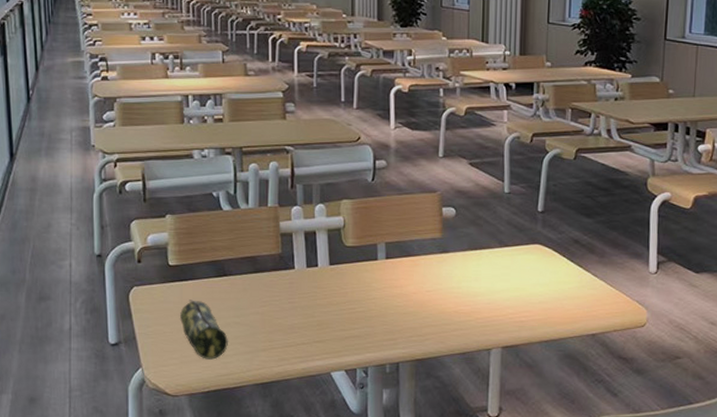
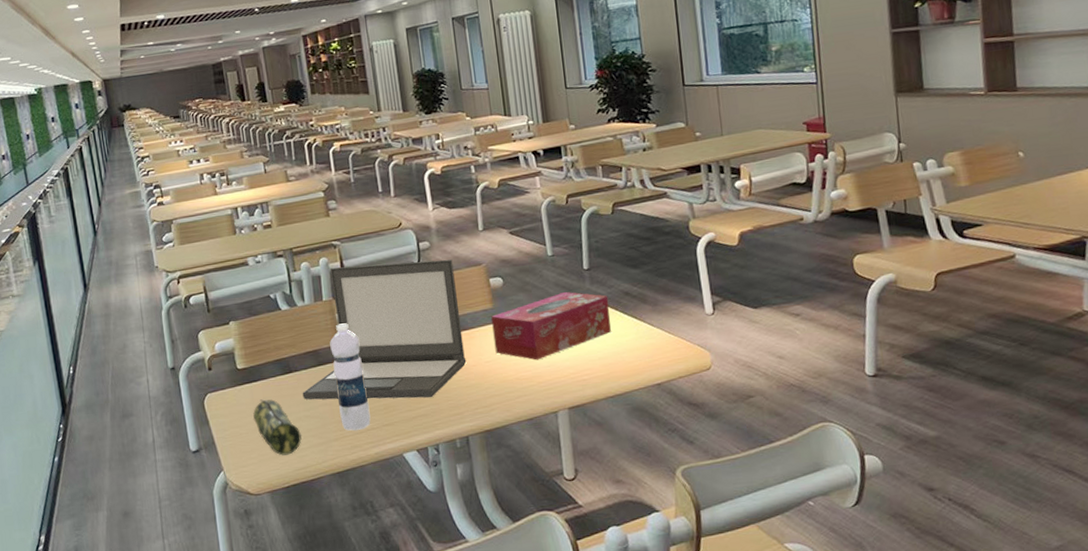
laptop: none [234,174,408,320] -> present [302,259,467,400]
water bottle: none [269,232,302,344] -> present [330,323,371,431]
tissue box: none [438,232,558,296] -> present [491,292,611,360]

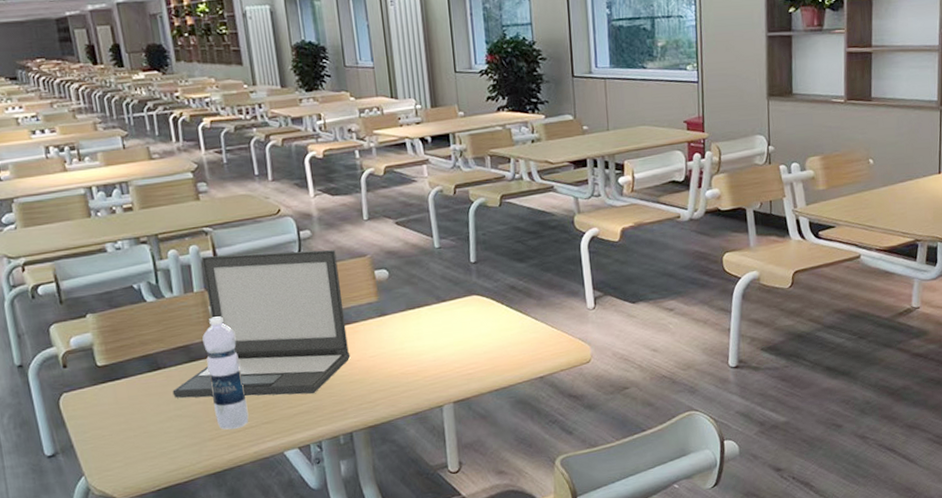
pencil case: present [253,399,302,456] -> none [117,398,174,458]
tissue box: present [491,292,611,360] -> none [376,285,497,355]

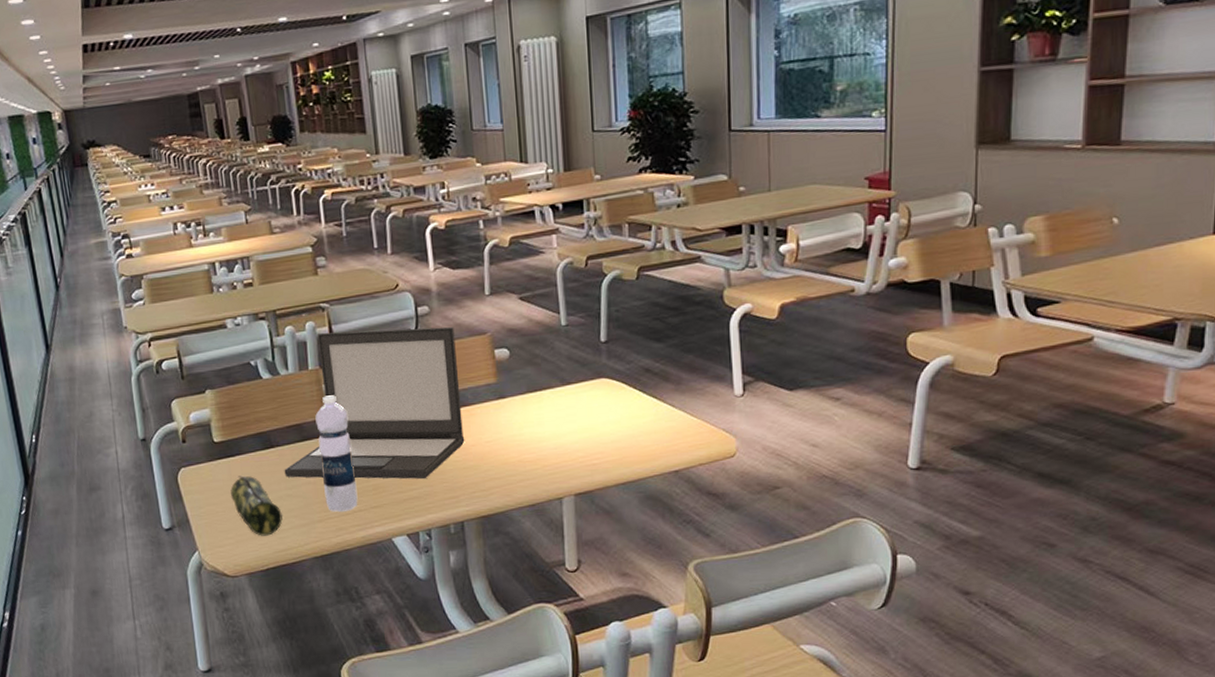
pencil case: none [117,398,174,458] -> present [230,475,283,536]

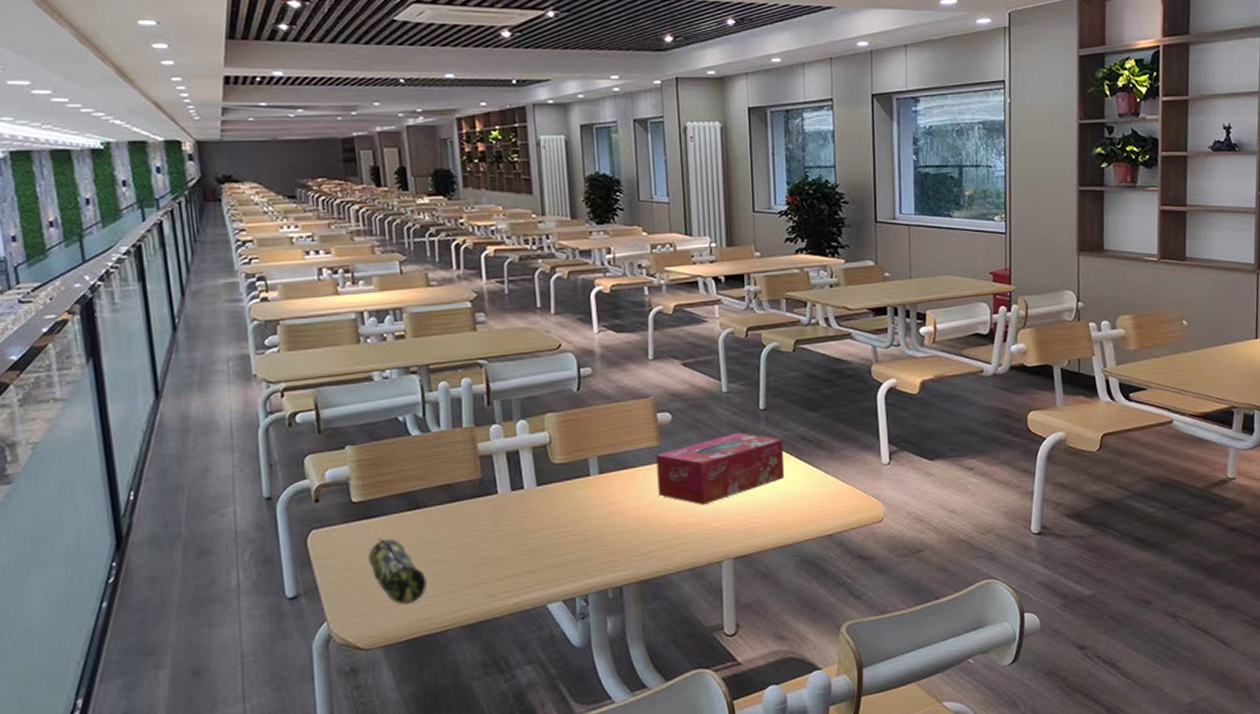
laptop: present [284,327,465,480] -> none [431,389,626,543]
water bottle: present [315,395,358,513] -> none [468,454,511,578]
tissue box: none [494,367,628,442] -> present [656,433,785,505]

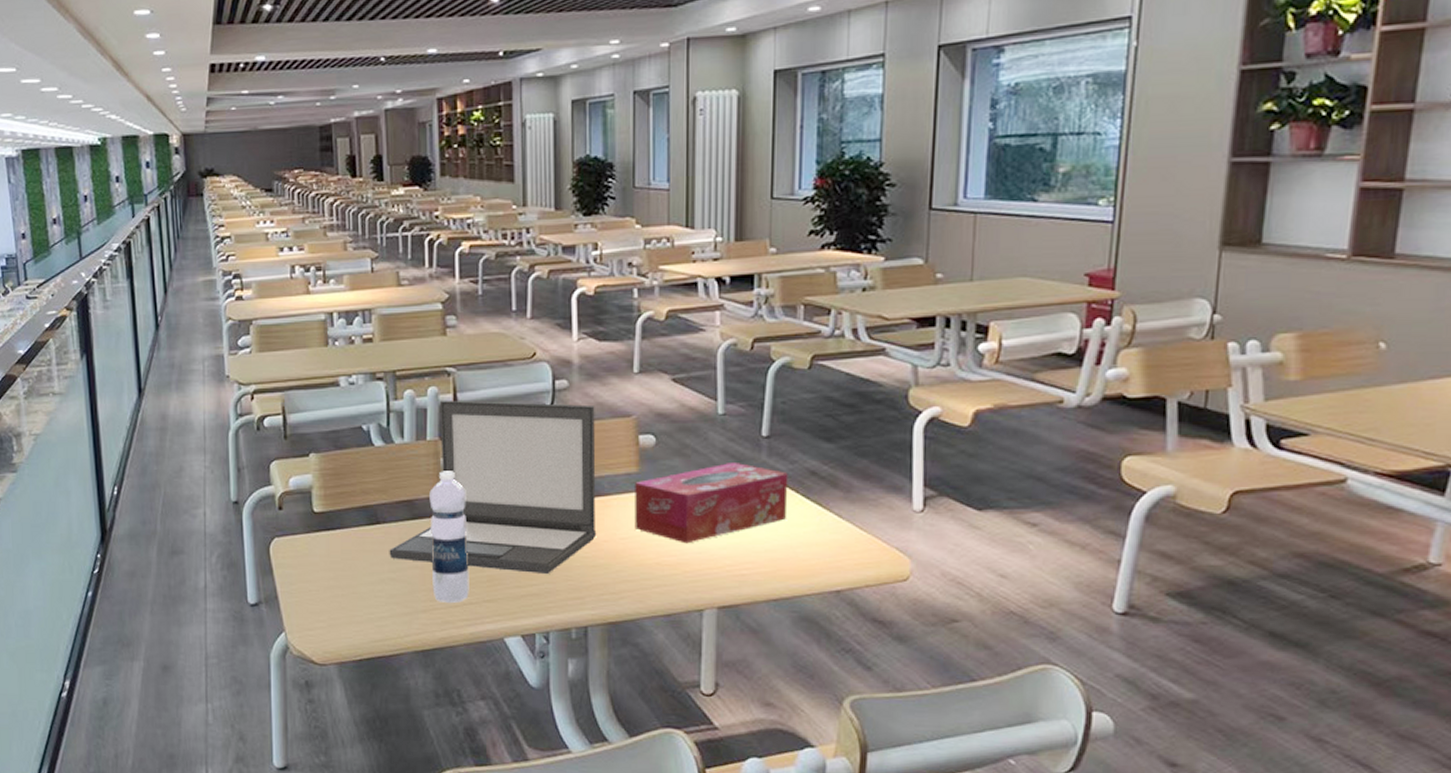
pencil case: present [368,538,428,605] -> none [326,552,384,622]
laptop: none [431,389,626,543] -> present [389,401,597,575]
water bottle: none [468,454,511,578] -> present [429,471,469,604]

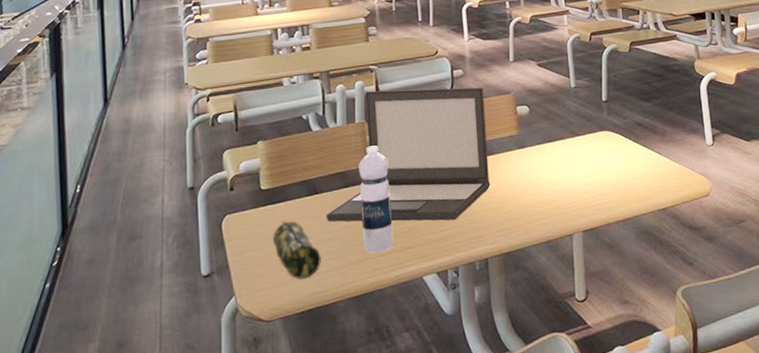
pencil case: none [326,552,384,622] -> present [272,221,322,280]
tissue box: present [634,463,788,544] -> none [516,121,625,185]

